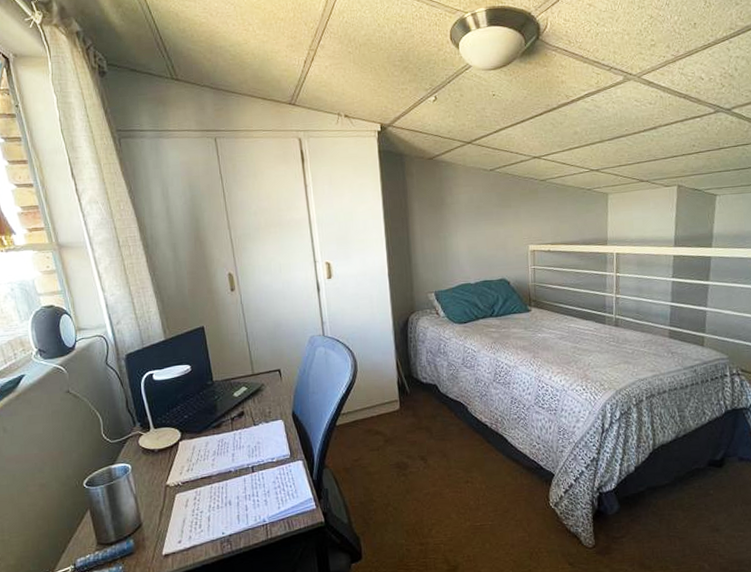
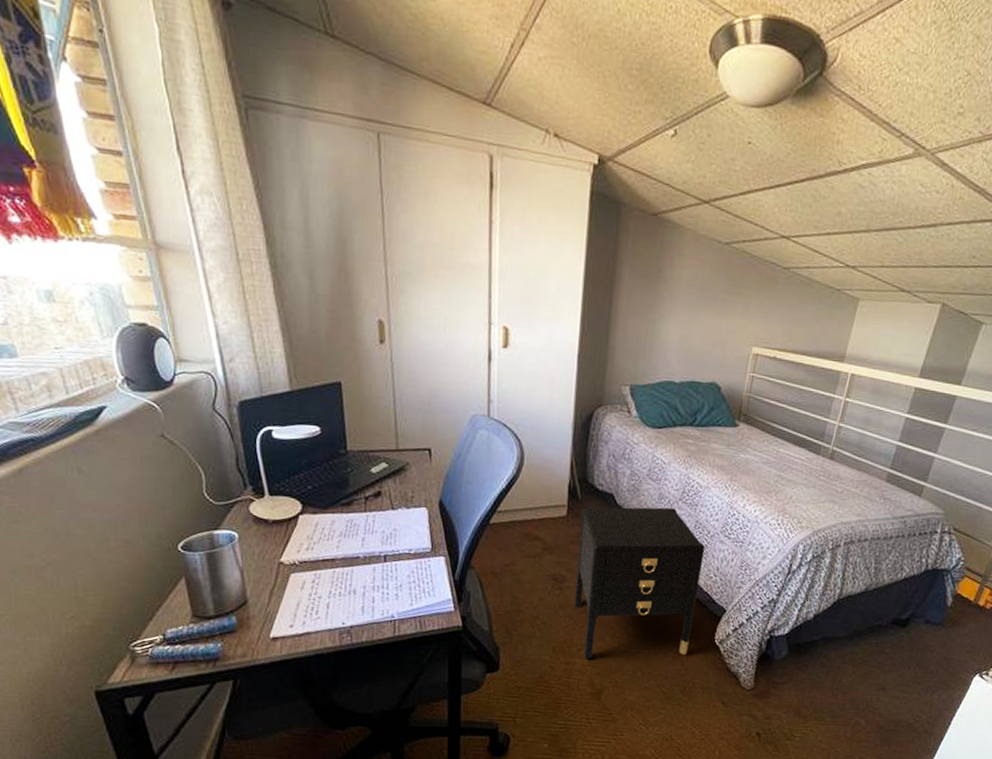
nightstand: none [411,389,528,538] -> present [574,507,705,659]

